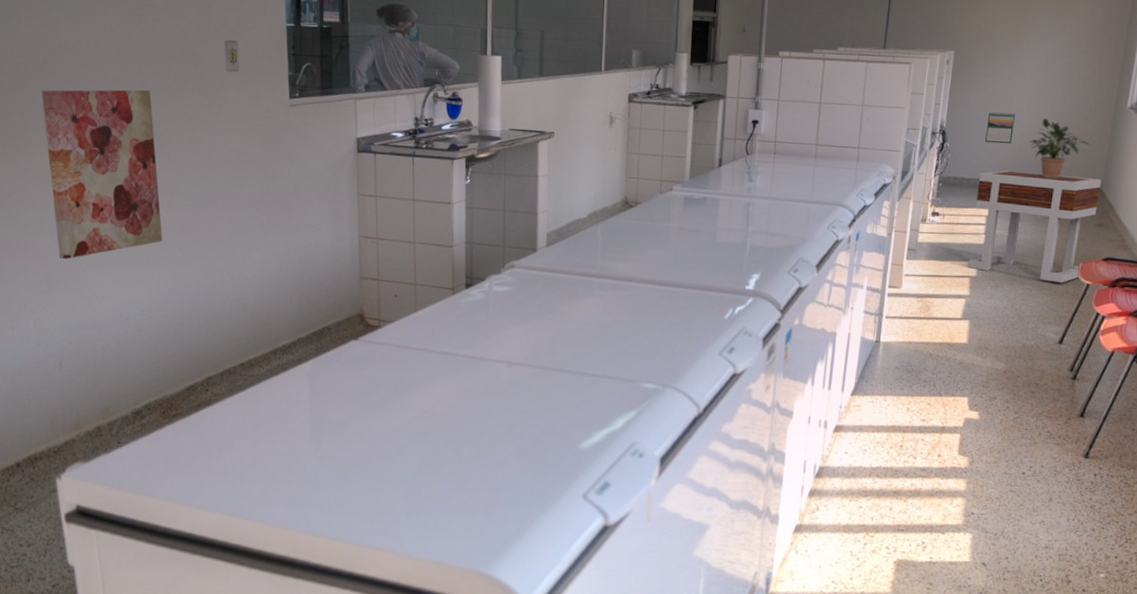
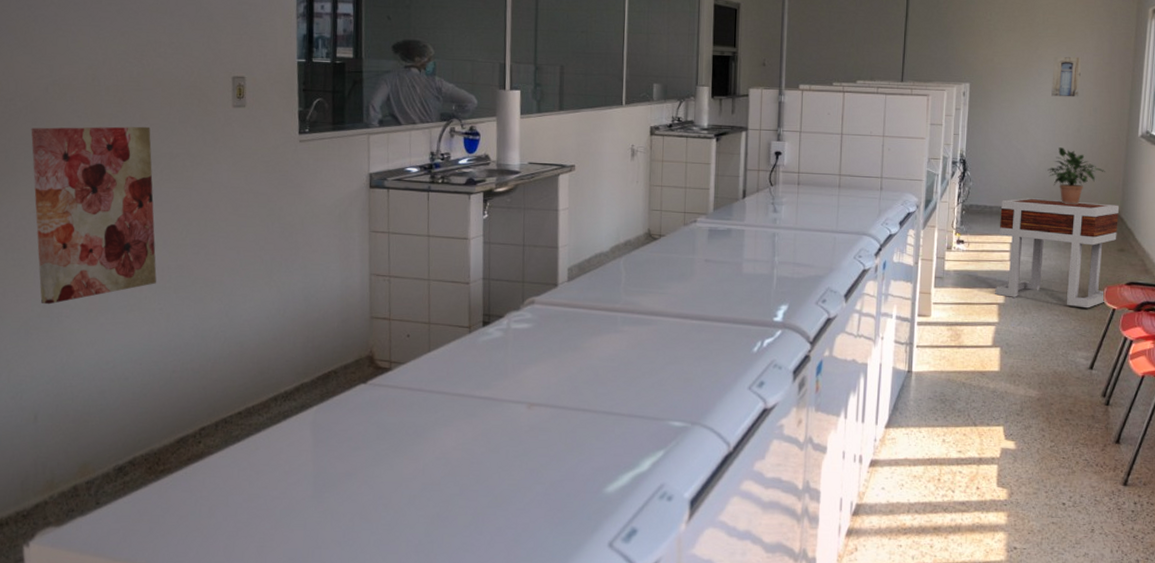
calendar: present [985,112,1015,144] -> none [1005,141,1032,173]
wall art: none [1039,23,1074,67] -> present [1051,56,1082,98]

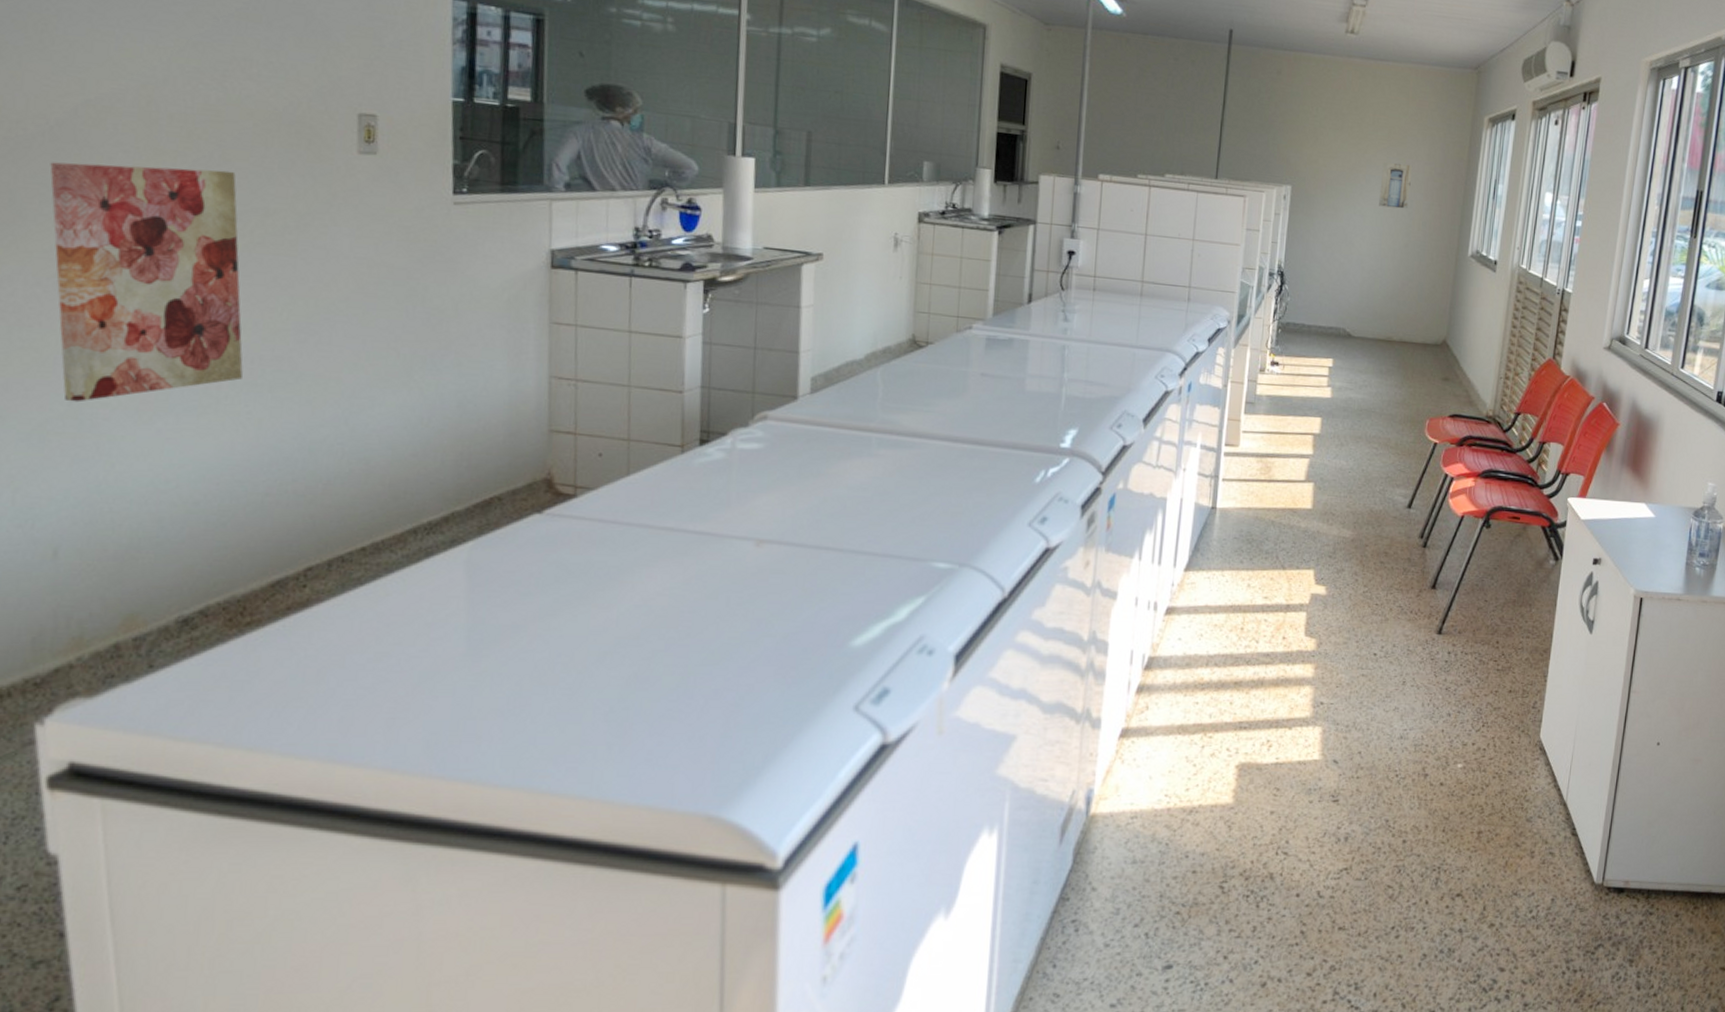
side table: present [995,198,1120,308] -> none [1310,317,1446,442]
potted plant: present [1048,147,1105,205] -> none [1372,263,1432,327]

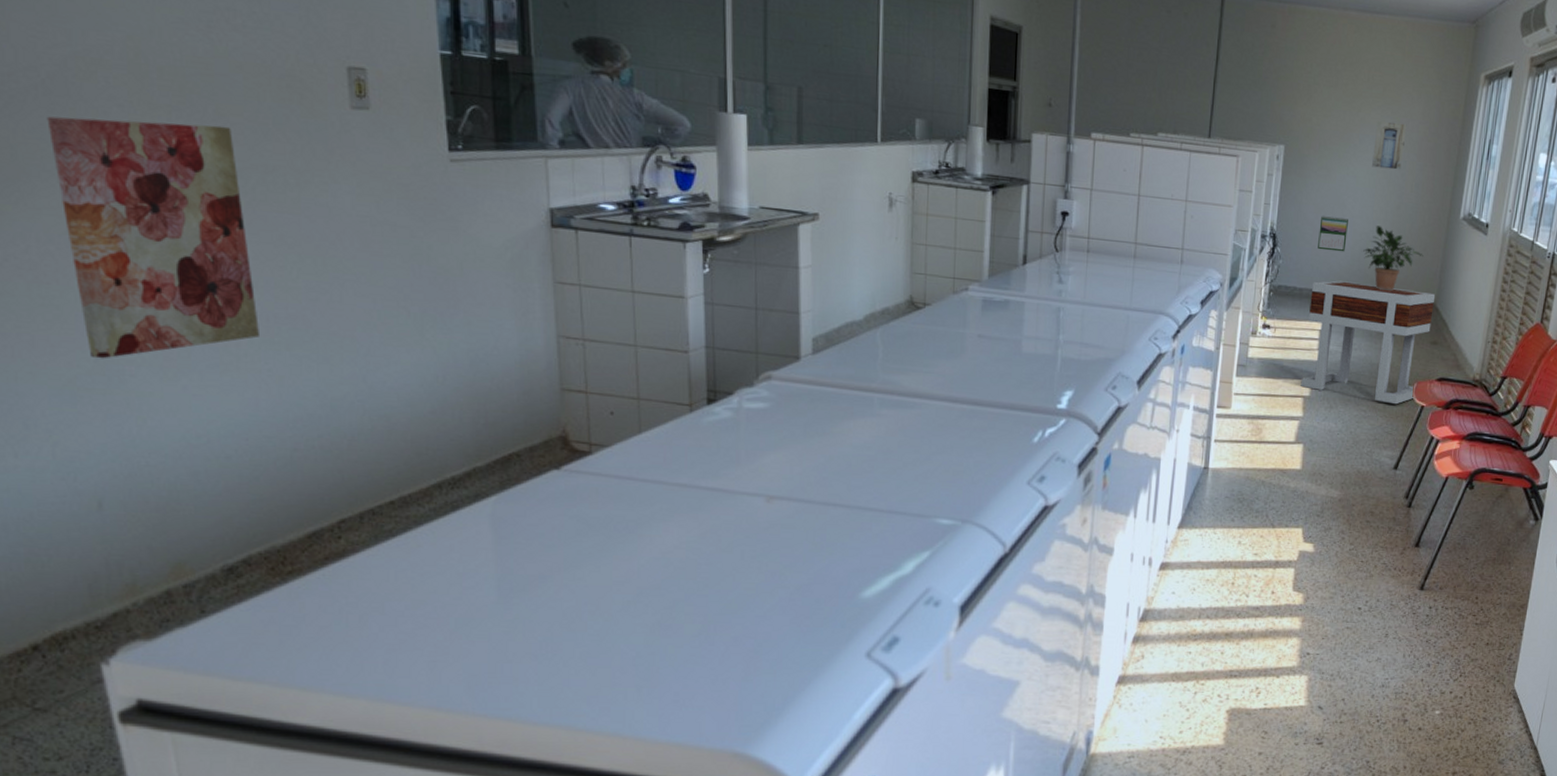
side table: none [1310,317,1446,442] -> present [1300,280,1436,405]
calendar: none [1326,254,1356,290] -> present [1318,216,1348,252]
potted plant: none [1372,263,1432,327] -> present [1363,226,1423,291]

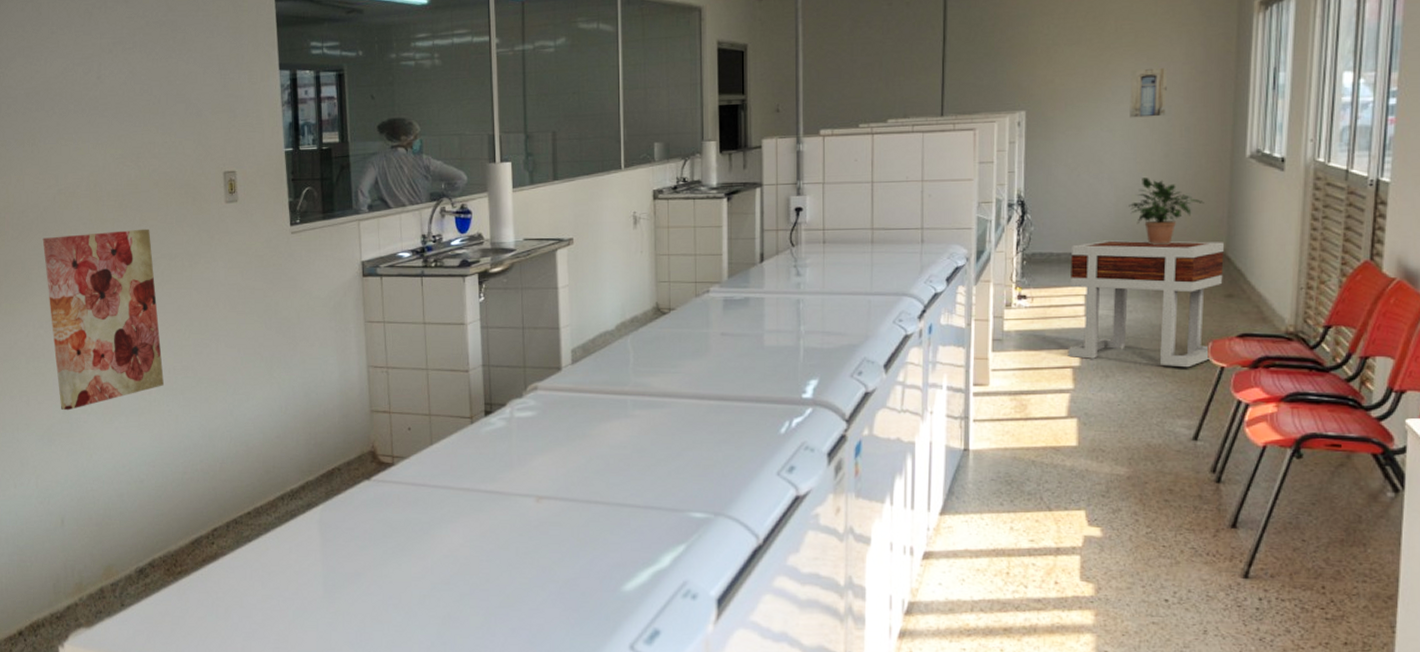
calendar: present [1318,216,1348,252] -> none [1074,174,1108,211]

